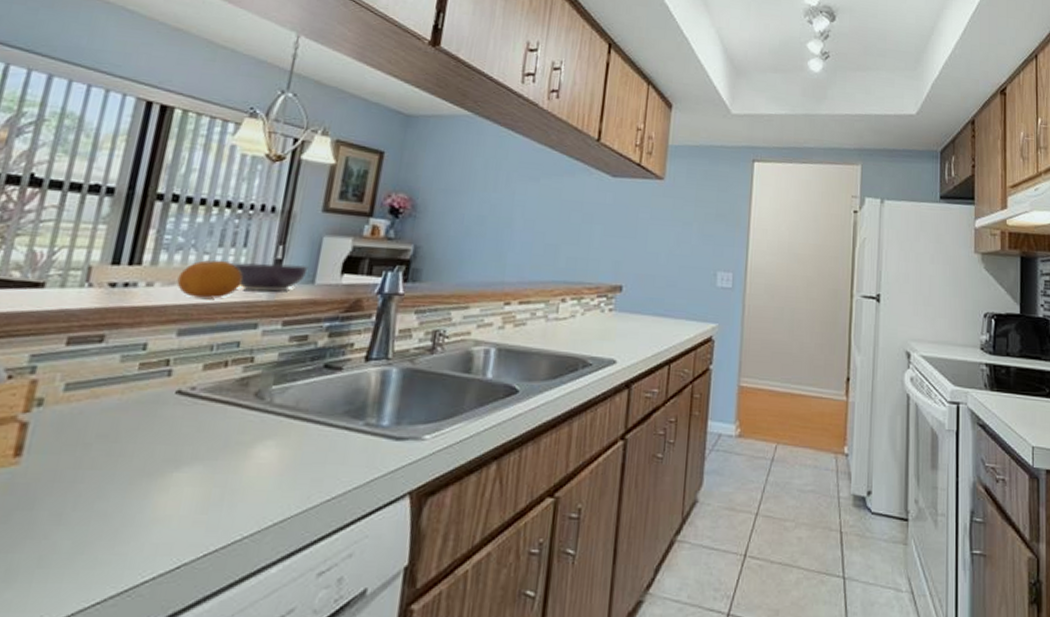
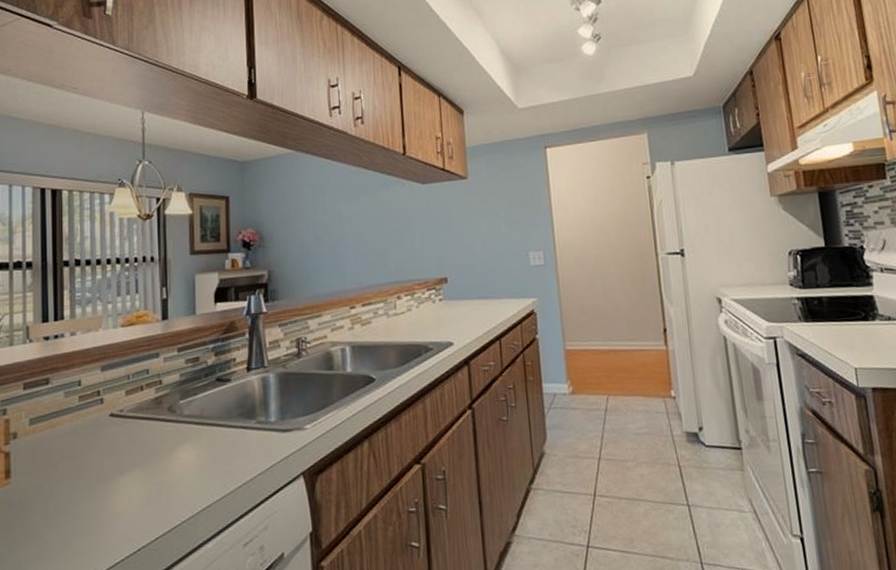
fruit: present [177,260,243,299] -> none [92,306,140,339]
bowl: present [231,262,309,292] -> none [130,300,188,328]

